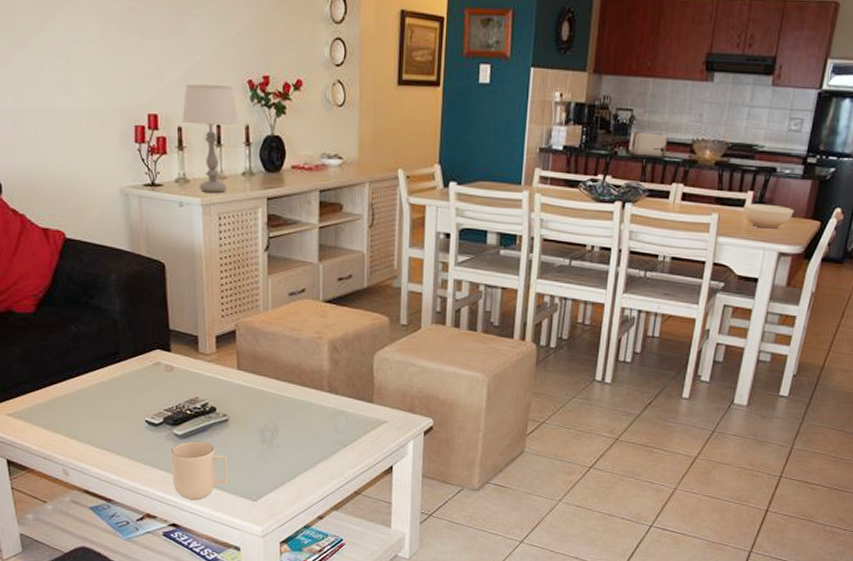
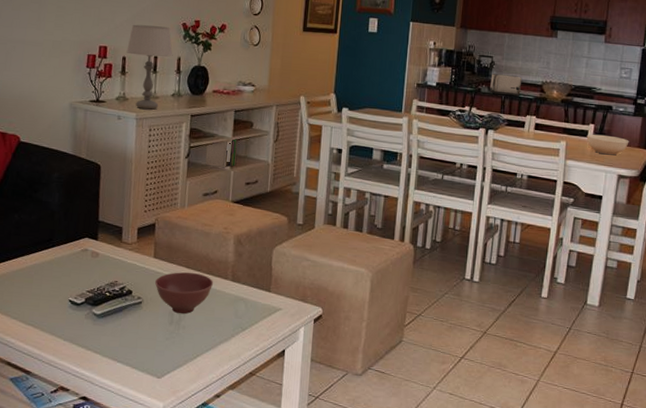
mug: present [170,441,229,501] -> none [87,320,138,376]
bowl: none [240,384,308,432] -> present [154,272,214,314]
books: none [288,226,326,262] -> present [205,139,238,168]

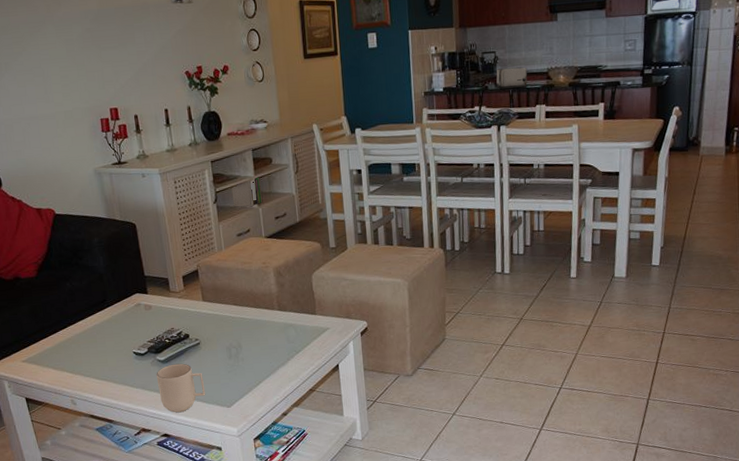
mug: none [87,320,138,376] -> present [156,363,206,413]
table lamp: present [126,24,173,110] -> none [136,78,182,163]
bowl: present [154,272,214,314] -> none [207,308,263,348]
bowl: present [586,134,629,156] -> none [597,111,640,131]

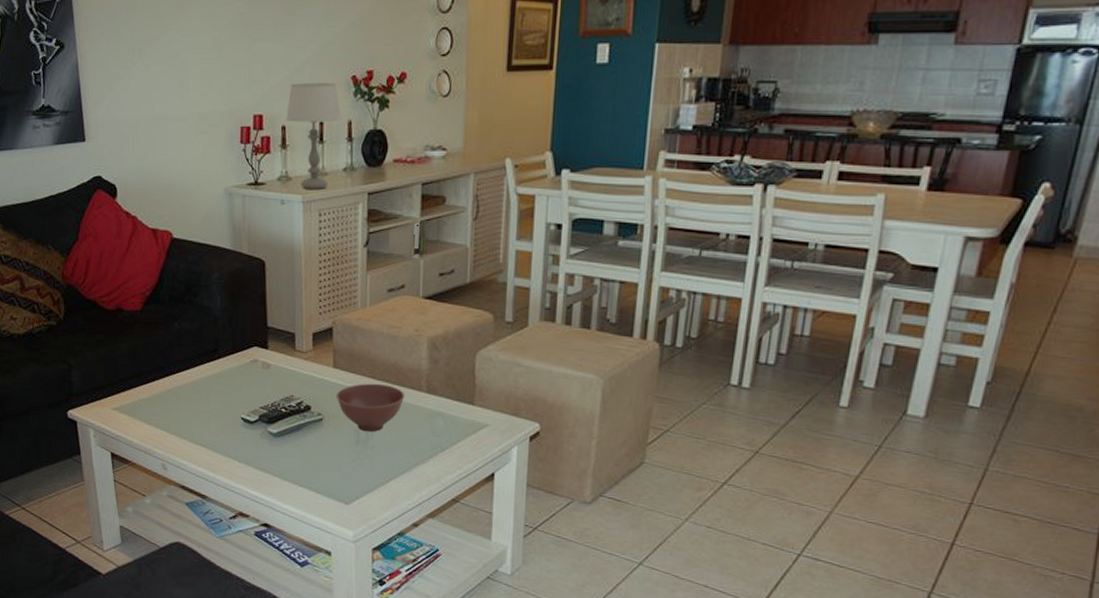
table lamp: none [136,78,182,163] -> present [286,83,342,189]
mug: present [156,363,206,413] -> none [264,439,322,501]
bowl: none [207,308,263,348] -> present [335,383,405,432]
toaster: present [496,67,529,90] -> none [771,106,823,135]

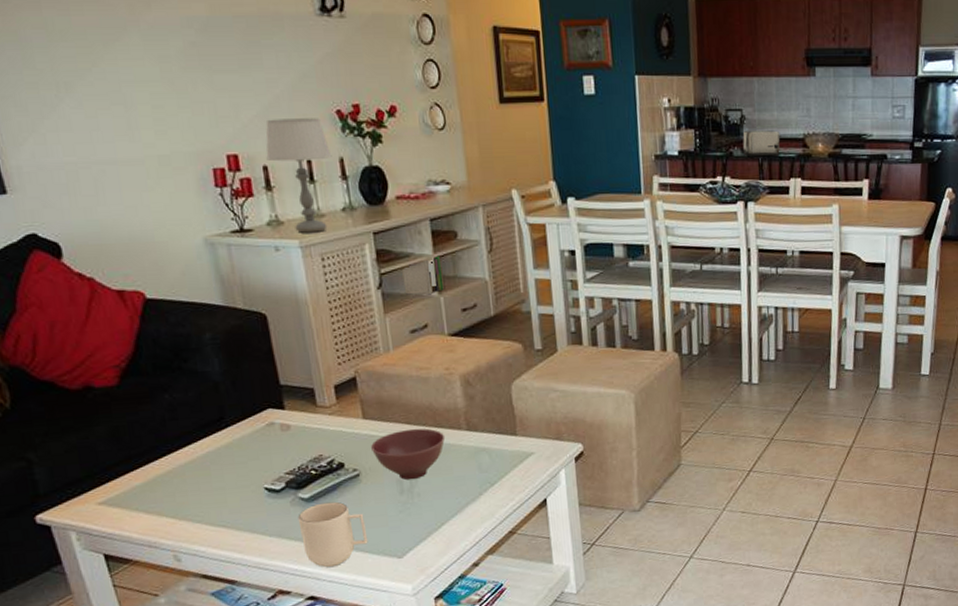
mug: none [264,439,322,501] -> present [298,501,368,568]
toaster: none [771,106,823,135] -> present [742,130,782,157]

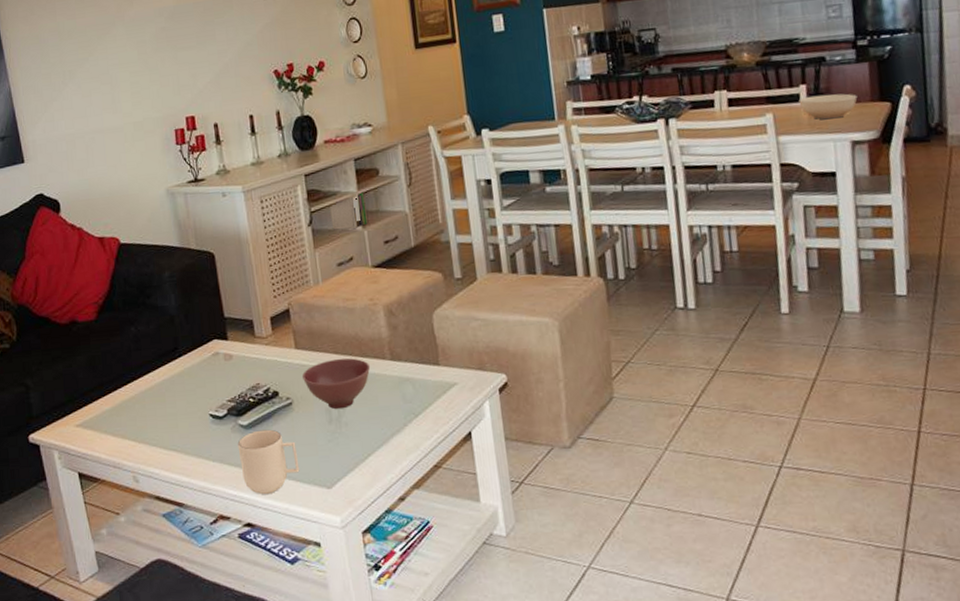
table lamp: present [265,118,332,233] -> none [216,79,270,180]
toaster: present [742,130,782,157] -> none [658,45,701,75]
bowl: none [861,190,909,214] -> present [798,93,858,120]

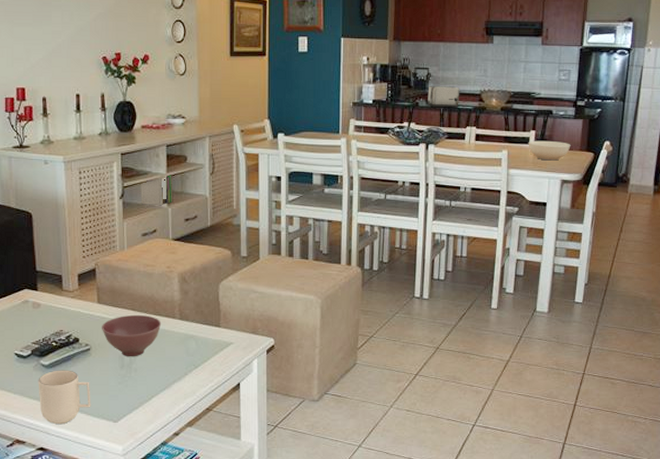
toaster: none [658,45,701,75] -> present [428,86,461,108]

